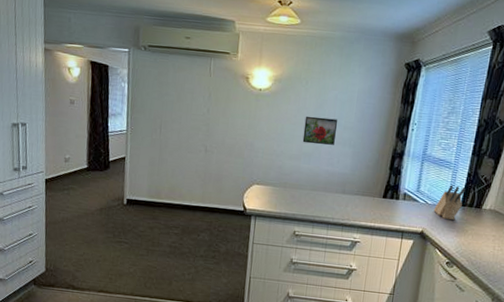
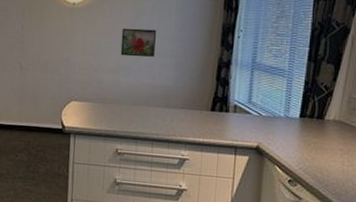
knife block: present [434,185,466,220] -> none [269,94,304,133]

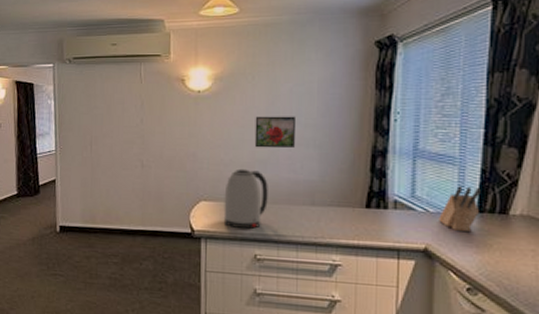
kettle: none [91,73,131,126] -> present [223,168,268,229]
knife block: none [269,94,304,133] -> present [439,186,481,231]

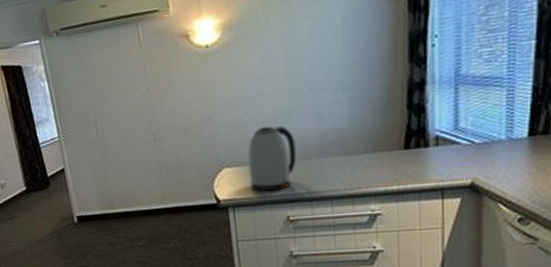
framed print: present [254,116,295,149] -> none [273,58,321,101]
knife block: present [439,186,481,231] -> none [486,108,532,159]

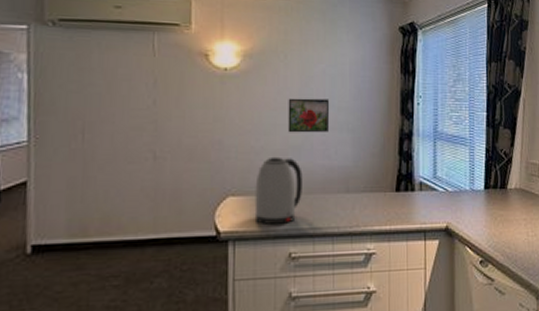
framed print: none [273,58,321,101] -> present [287,98,329,133]

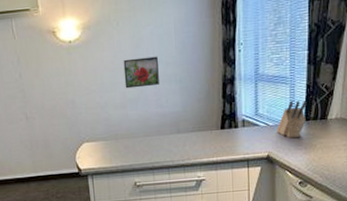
kettle: present [254,156,303,224] -> none [103,109,141,162]
knife block: none [456,165,486,207] -> present [277,100,307,138]

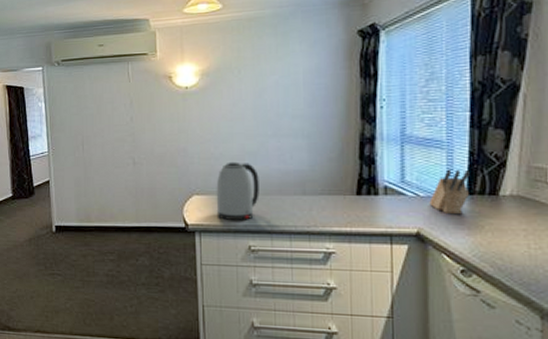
kettle: none [103,109,141,162] -> present [216,161,259,220]
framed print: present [123,56,159,89] -> none [243,108,283,141]

